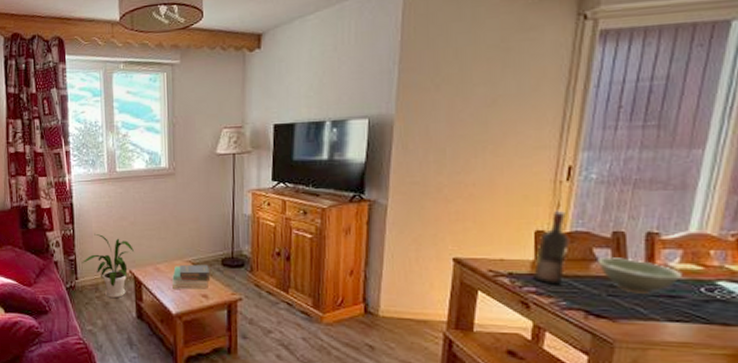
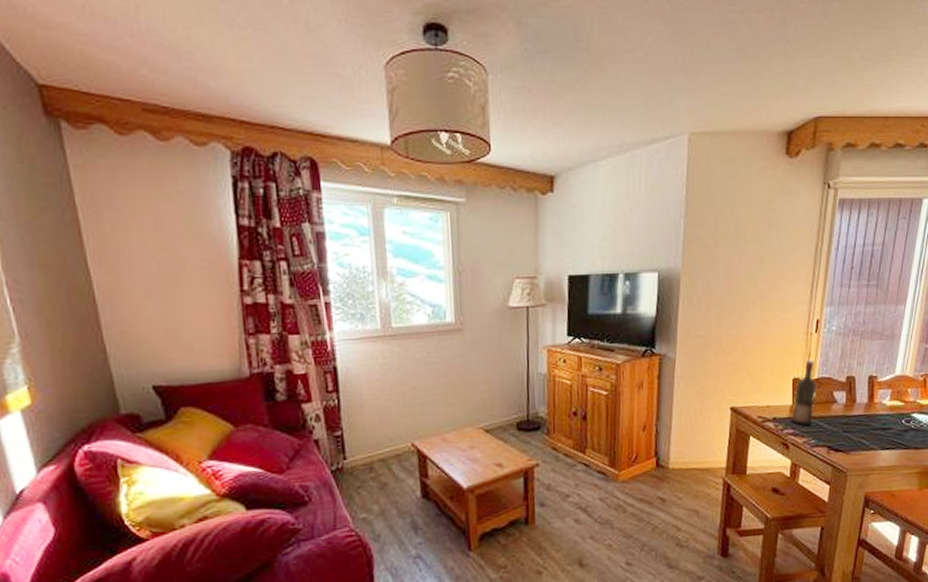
house plant: present [81,233,134,299] -> none [350,402,416,478]
books: present [172,264,210,289] -> none [462,430,504,460]
bowl: present [597,256,681,294] -> none [836,398,891,429]

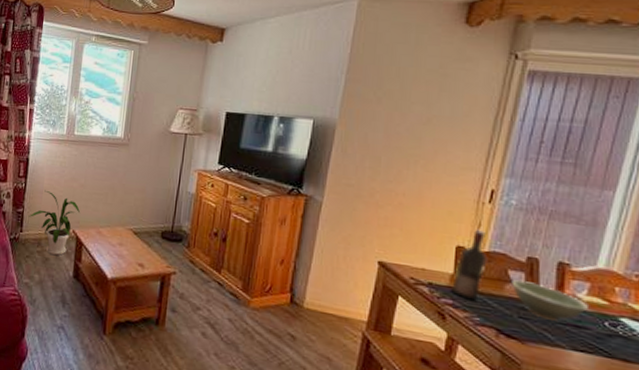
house plant: none [350,402,416,478] -> present [28,190,80,256]
bowl: none [836,398,891,429] -> present [511,279,588,321]

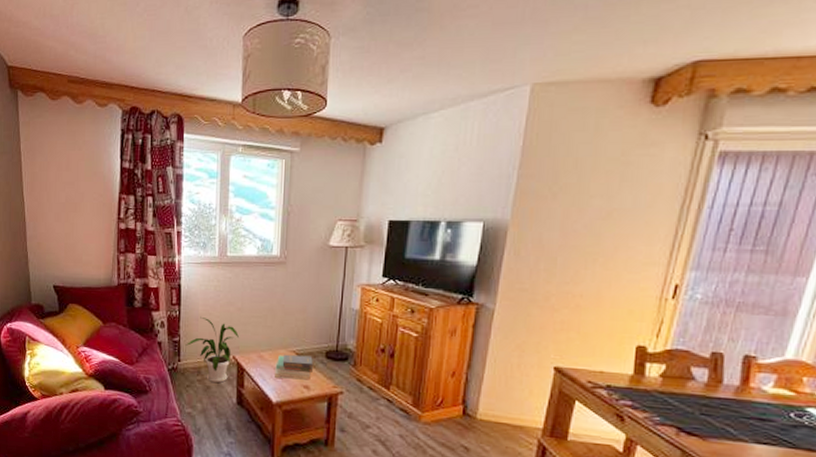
books: none [111,231,149,259] -> present [275,354,313,380]
wine bottle: present [451,229,488,301] -> none [631,327,670,401]
bowl: present [511,279,588,321] -> none [694,375,774,415]

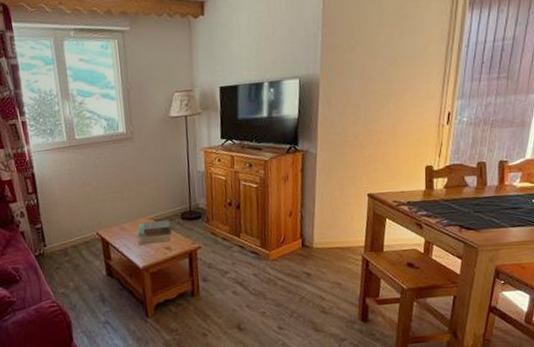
house plant: present [185,316,239,384] -> none [48,200,99,261]

